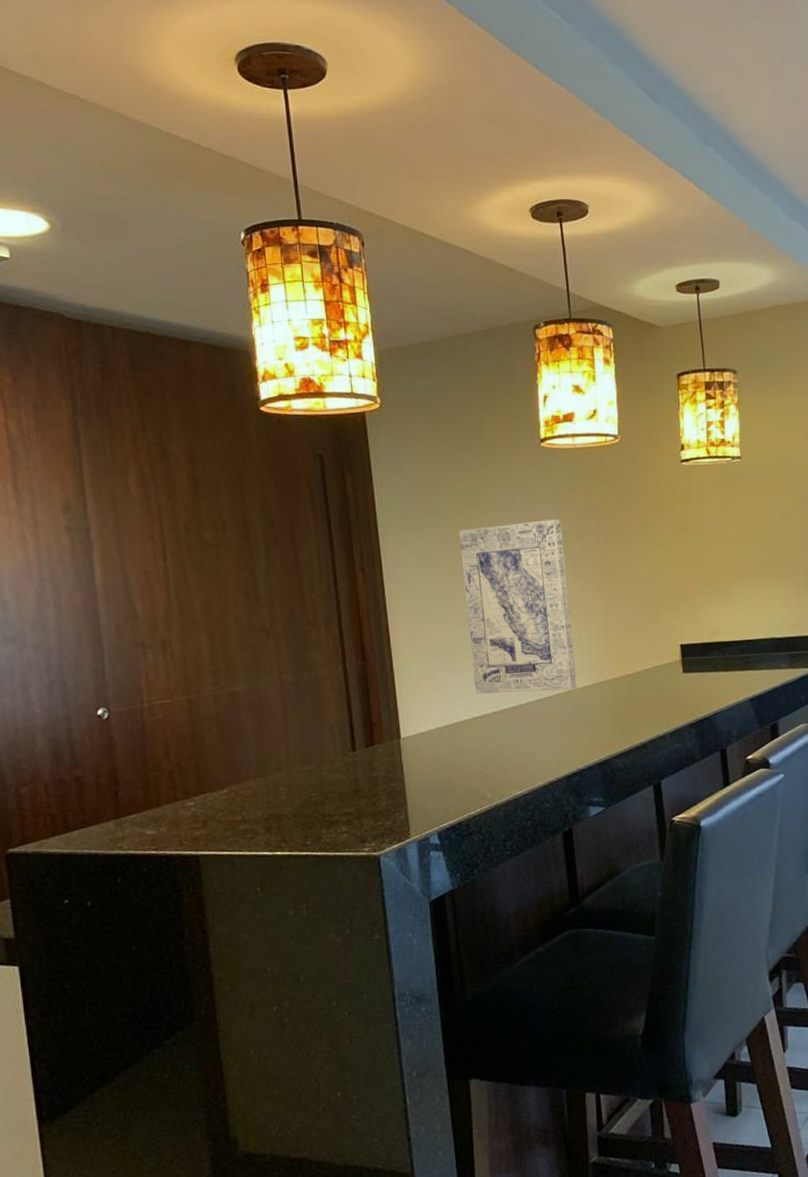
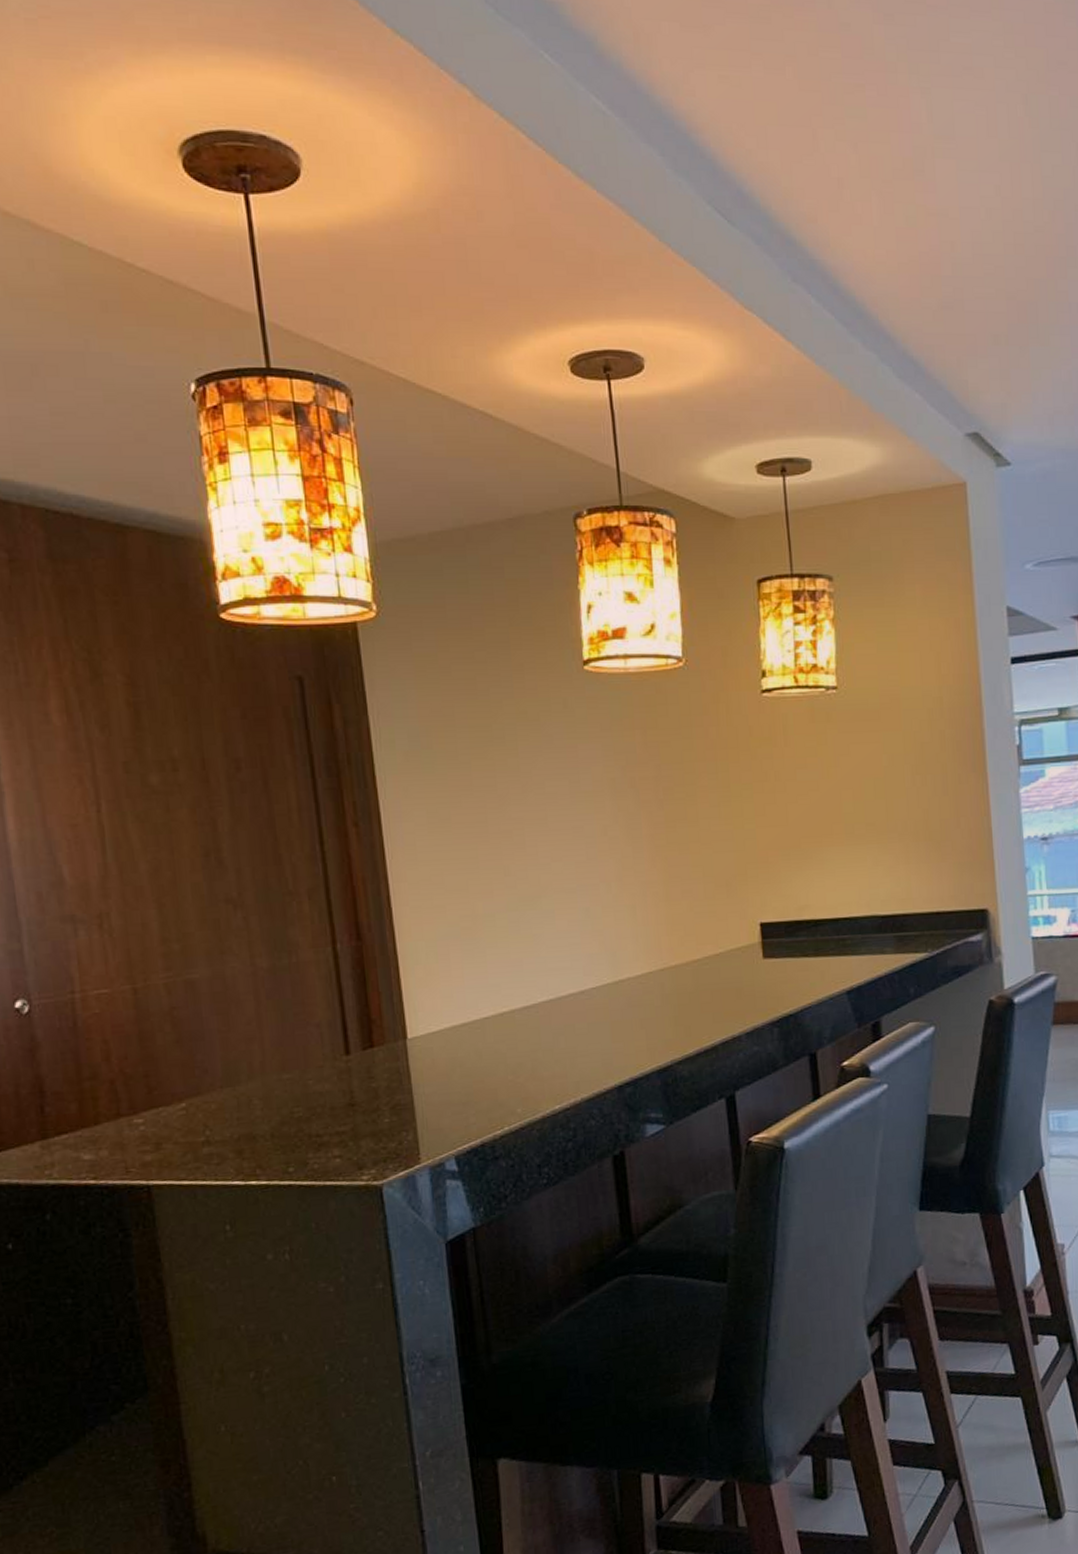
wall art: present [459,519,578,694] -> none [480,763,631,984]

